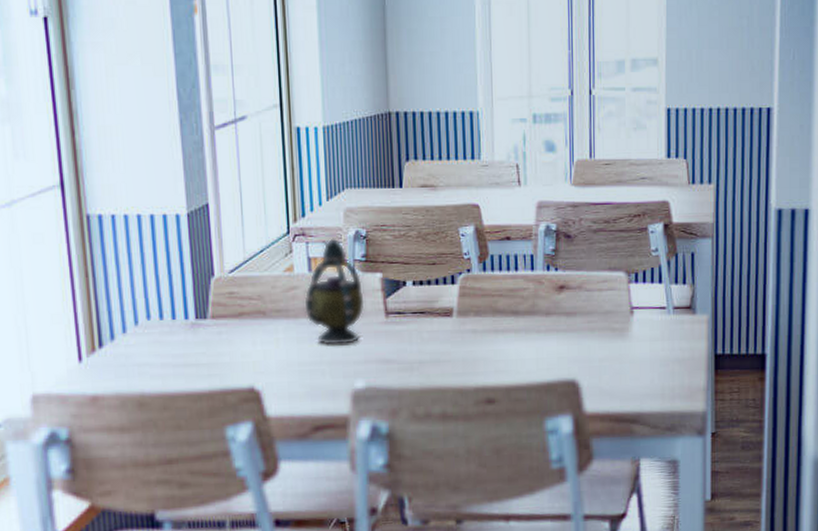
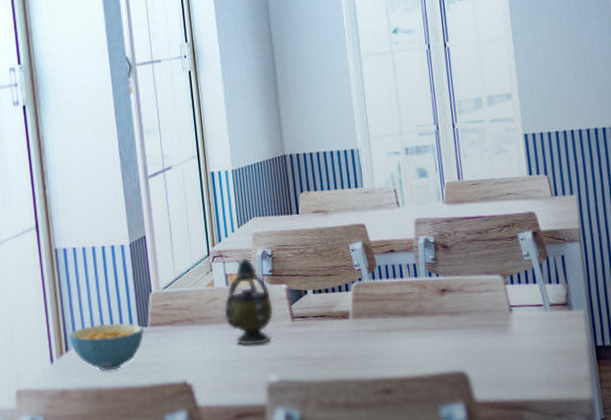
cereal bowl: none [104,314,203,372] -> present [69,323,144,370]

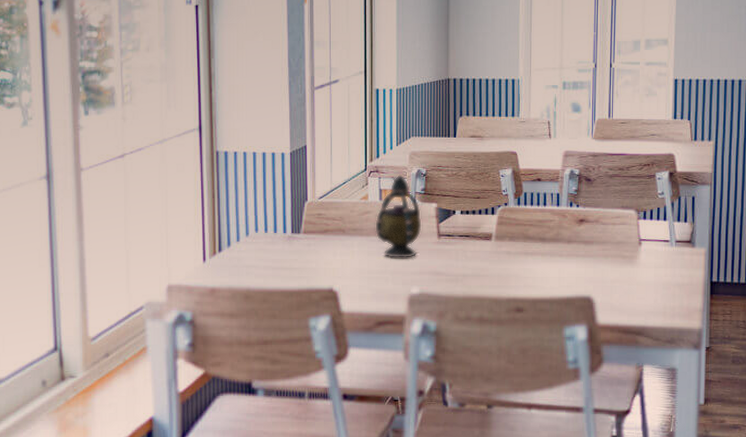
cereal bowl: present [69,323,144,370] -> none [223,228,297,272]

